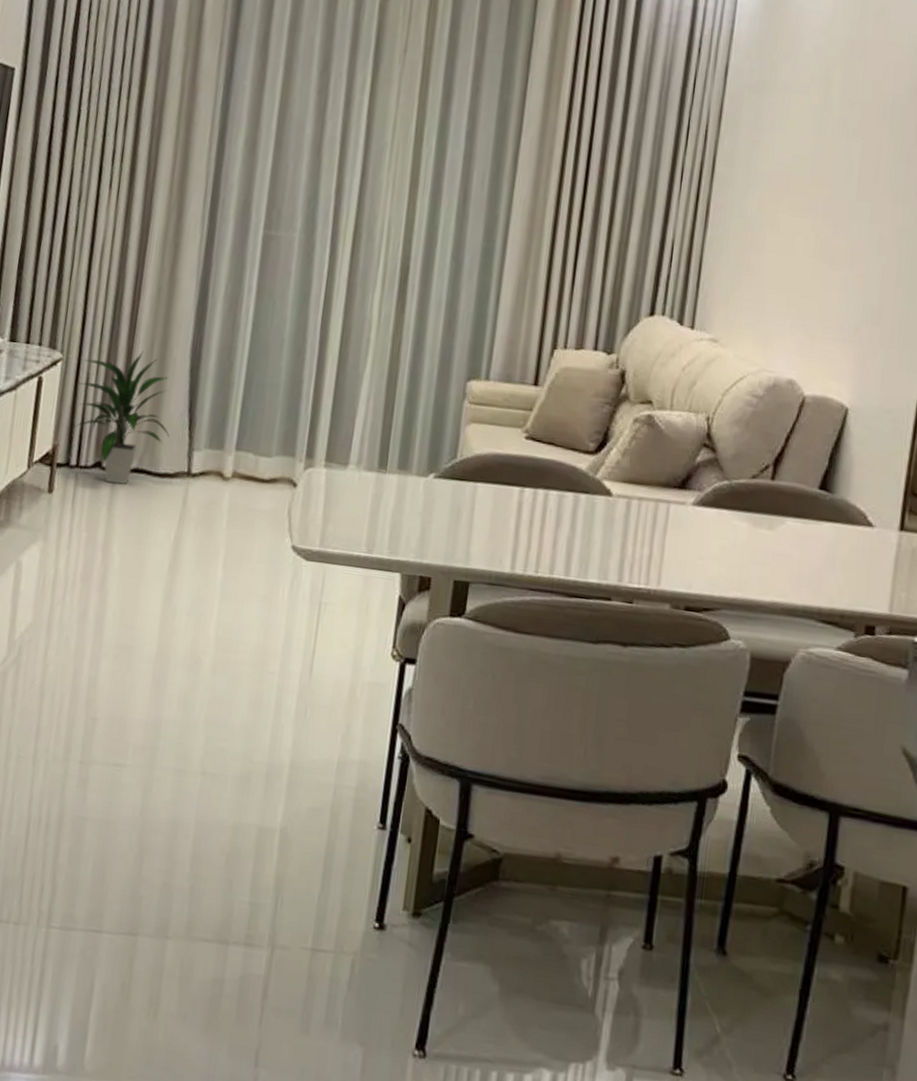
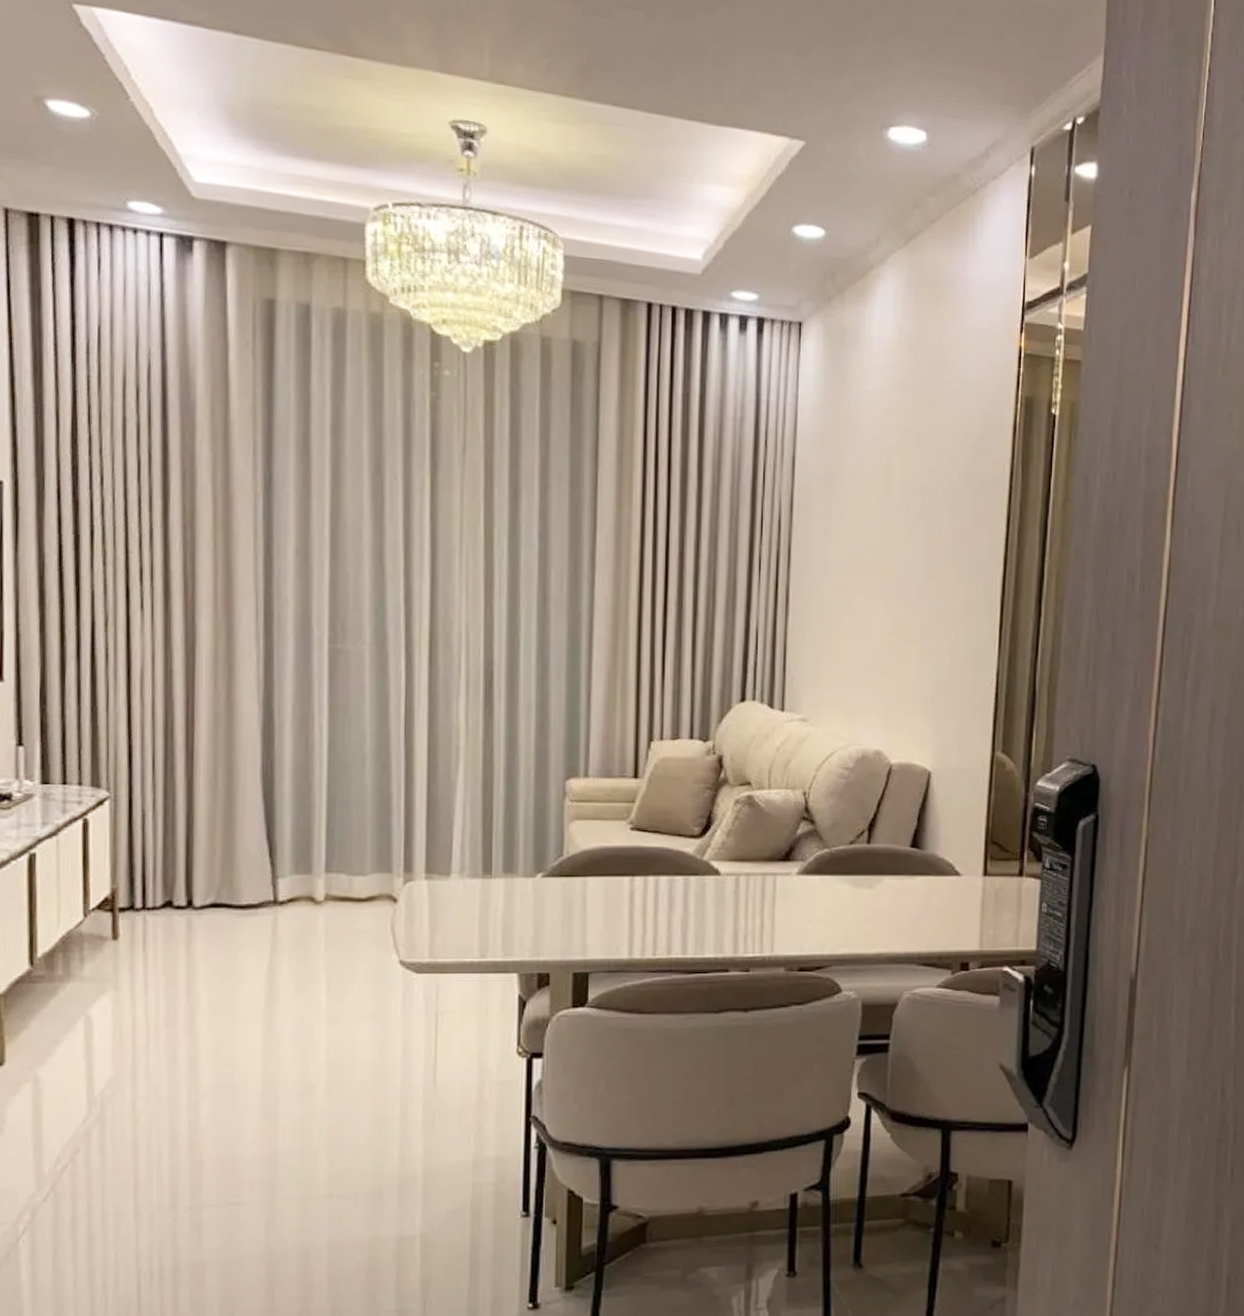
indoor plant: present [74,351,170,485] -> none [132,781,249,922]

